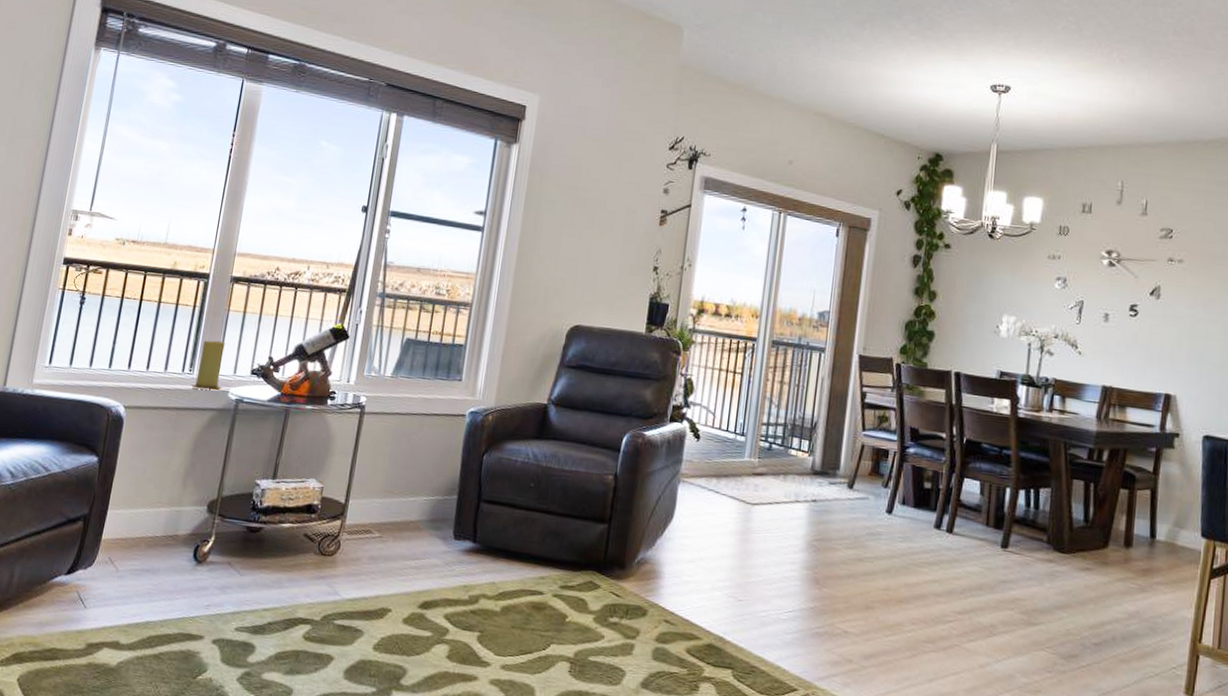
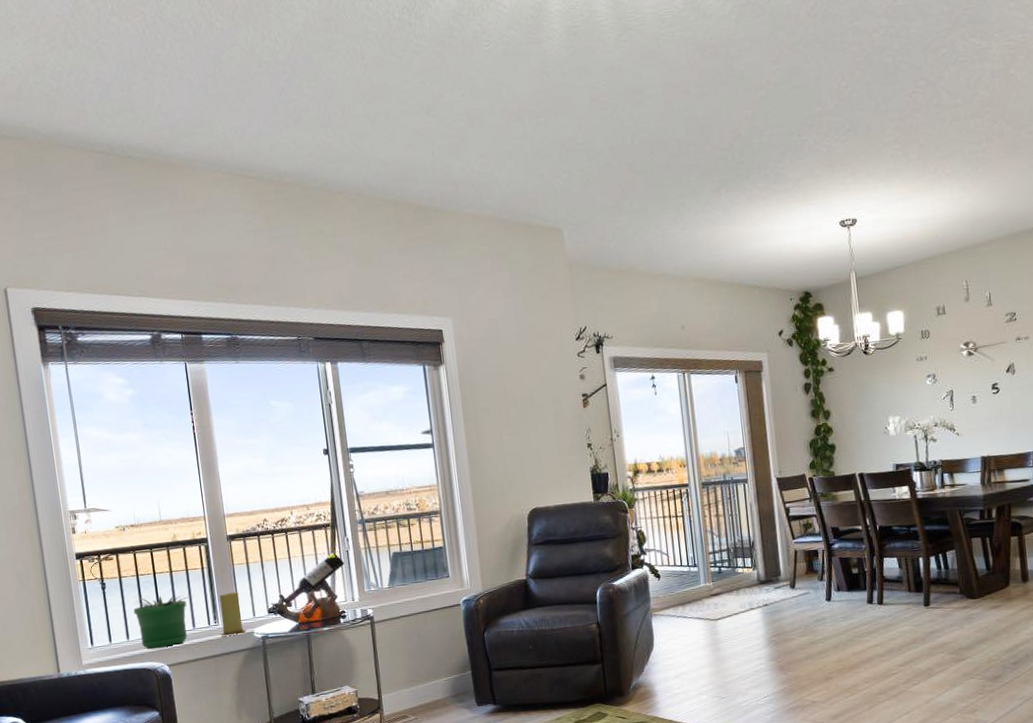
planter: none [103,321,174,386] -> present [133,595,192,649]

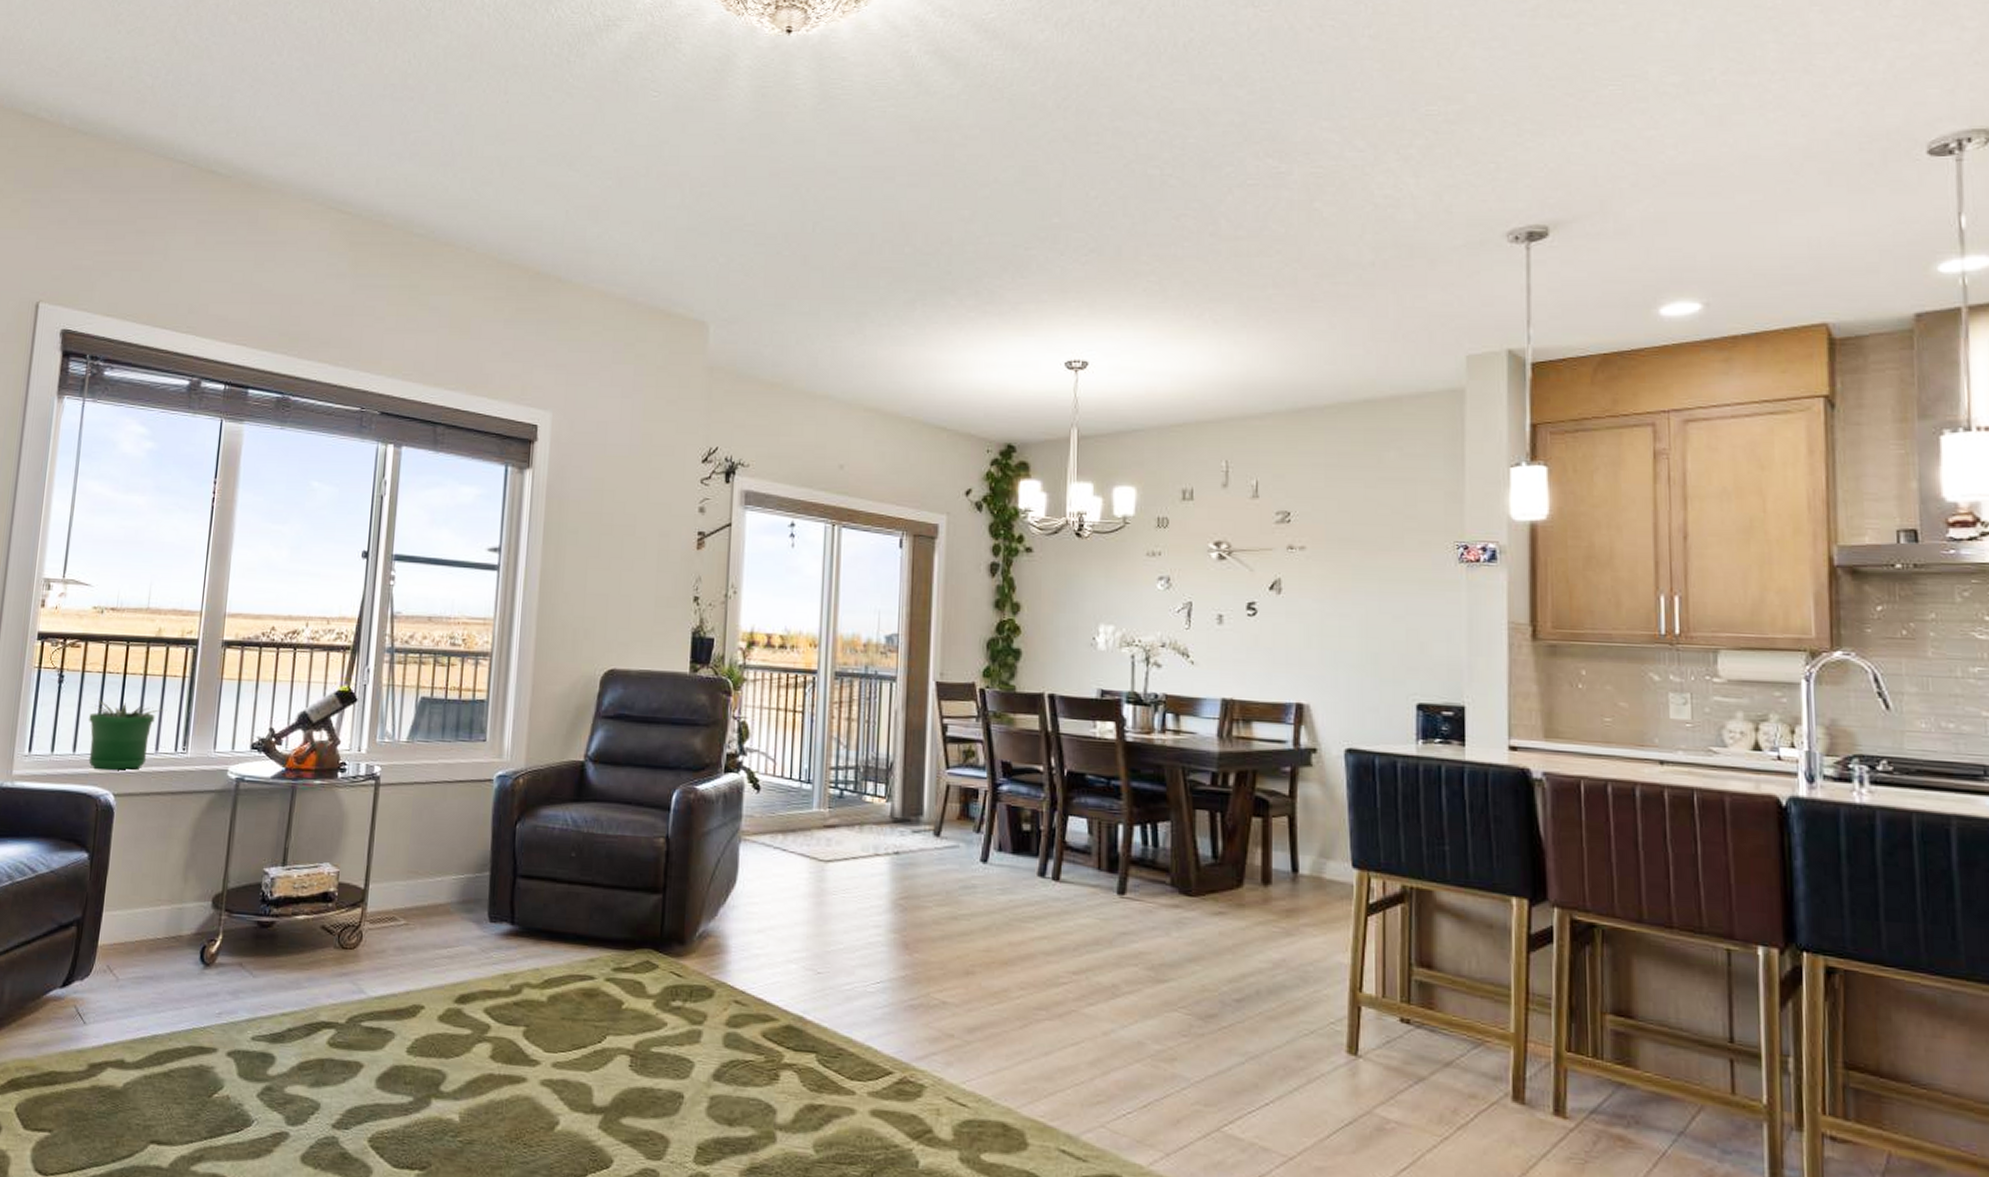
candle: present [219,592,247,636] -> none [186,713,220,770]

